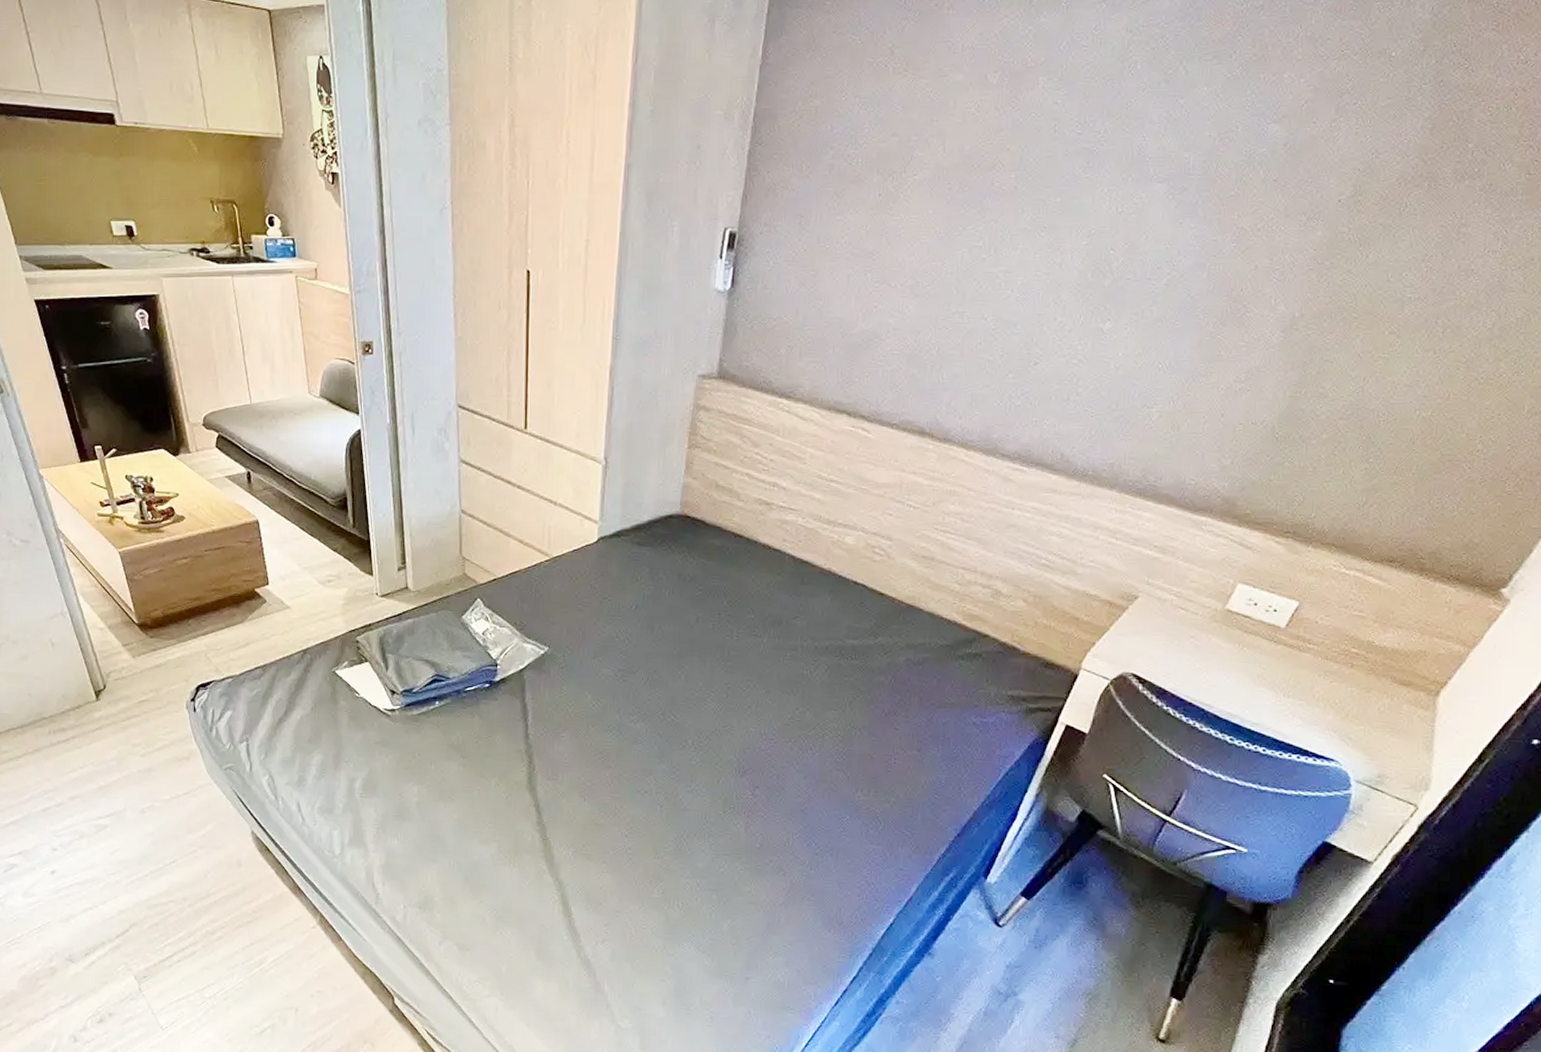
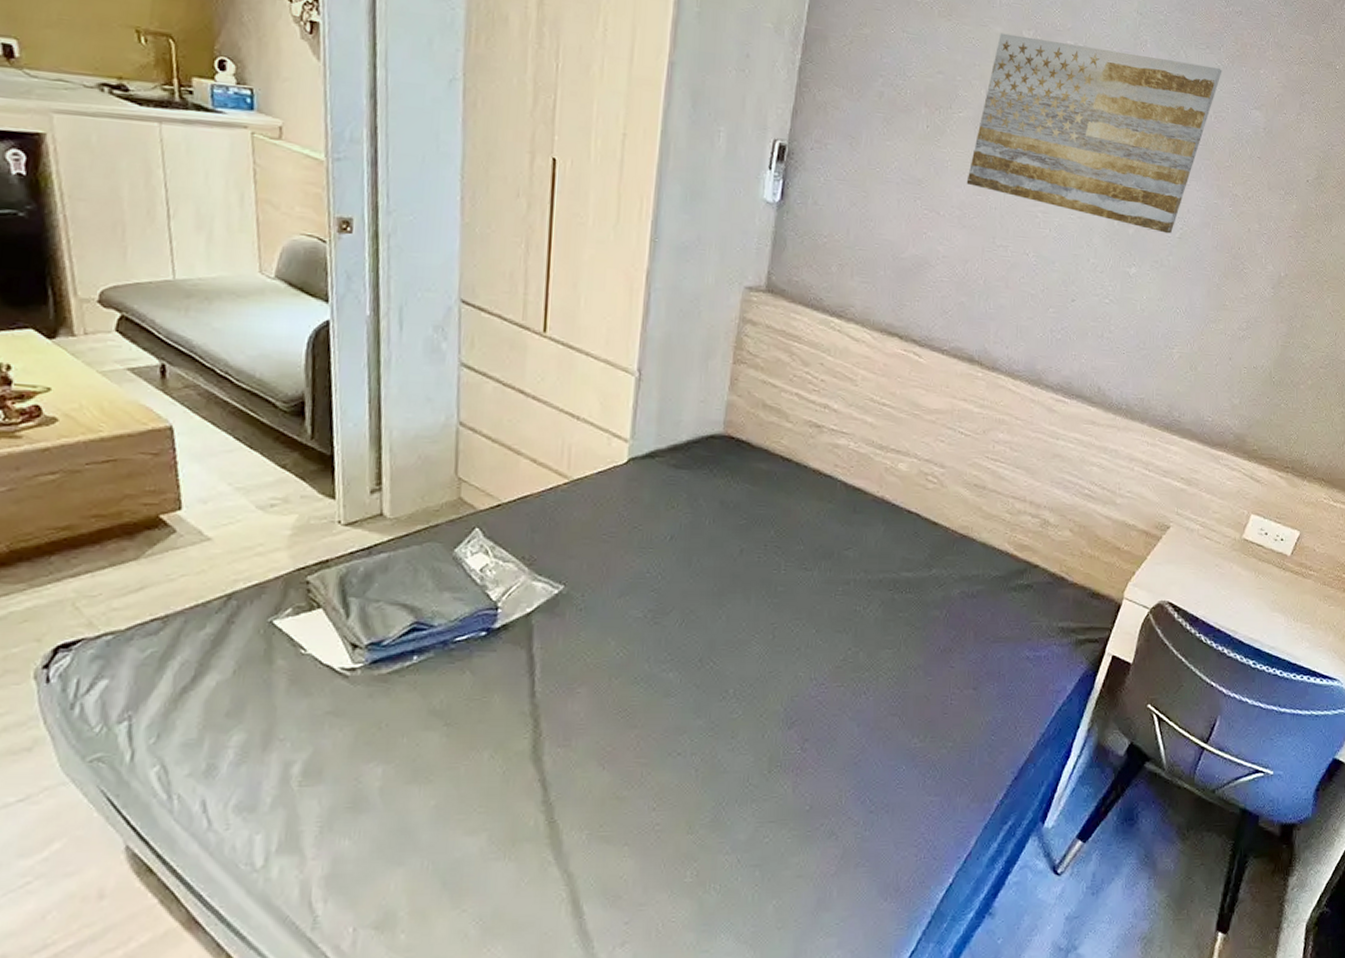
wall art: none [920,79,1233,281] -> present [966,32,1222,234]

